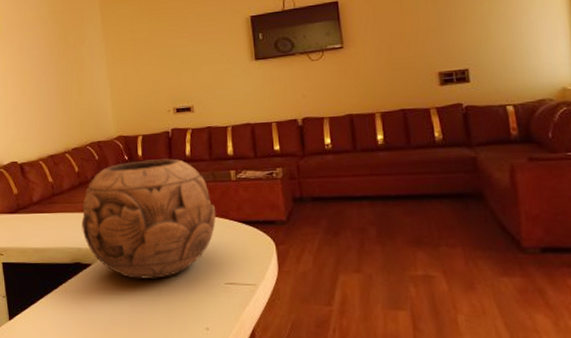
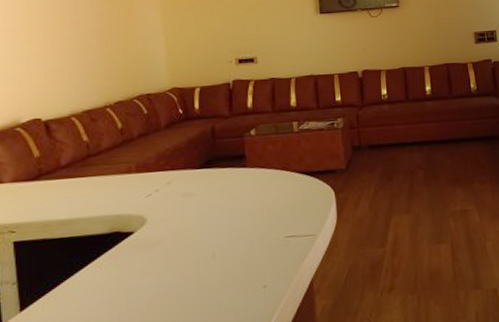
decorative bowl: present [81,159,216,279] -> none [124,111,278,243]

